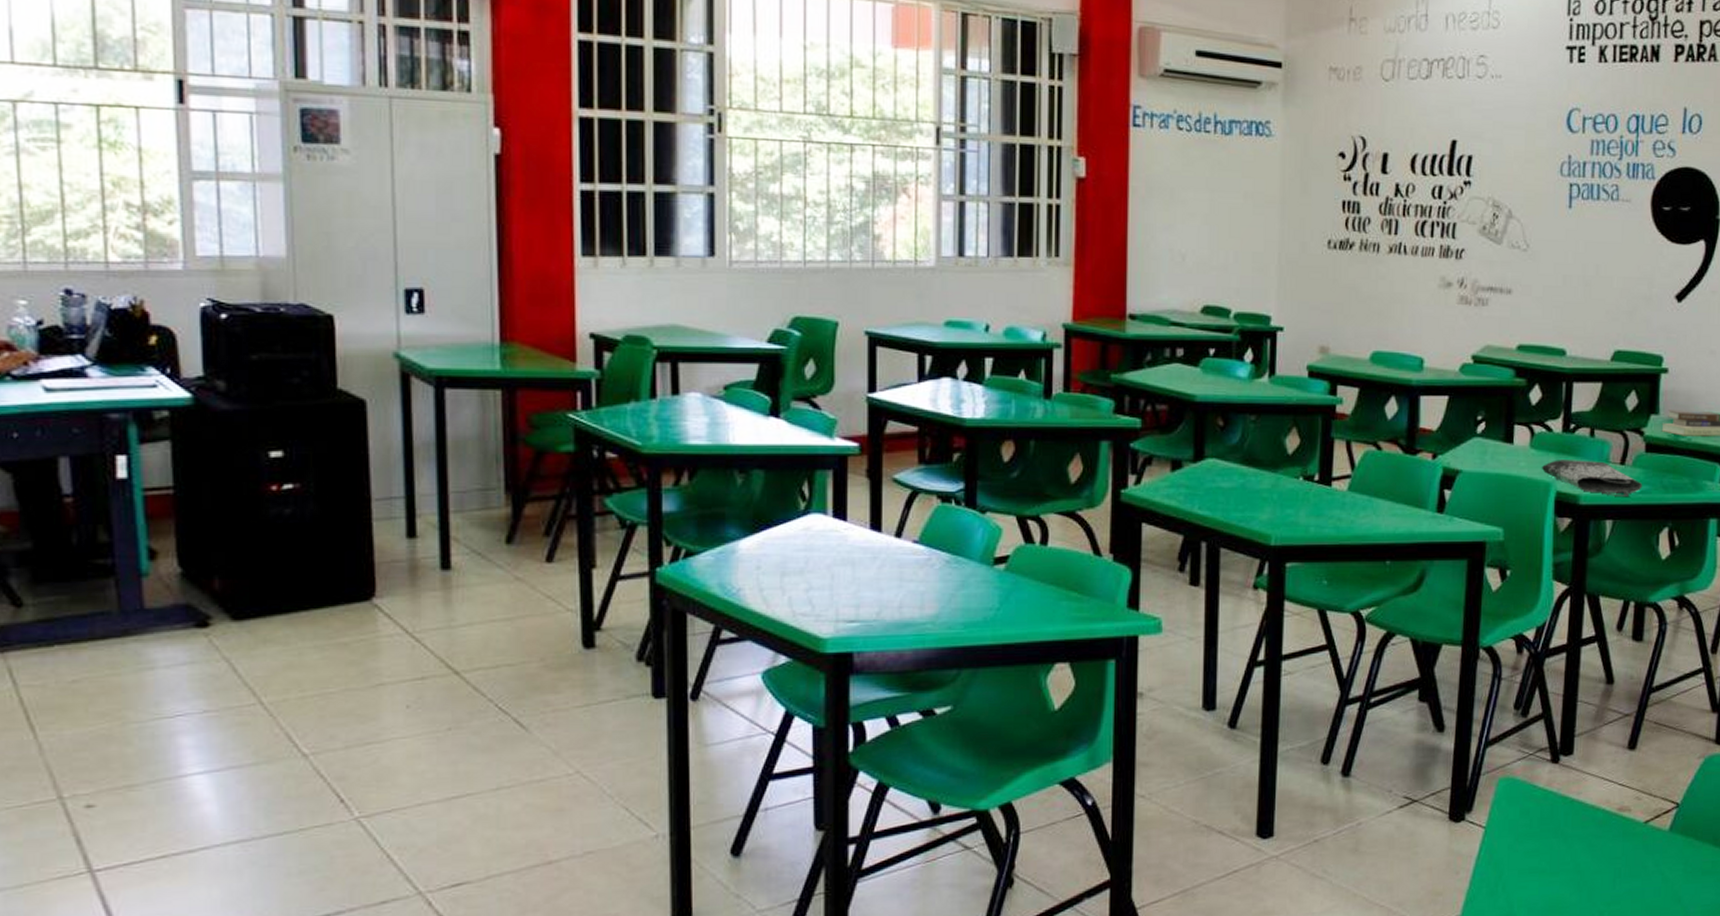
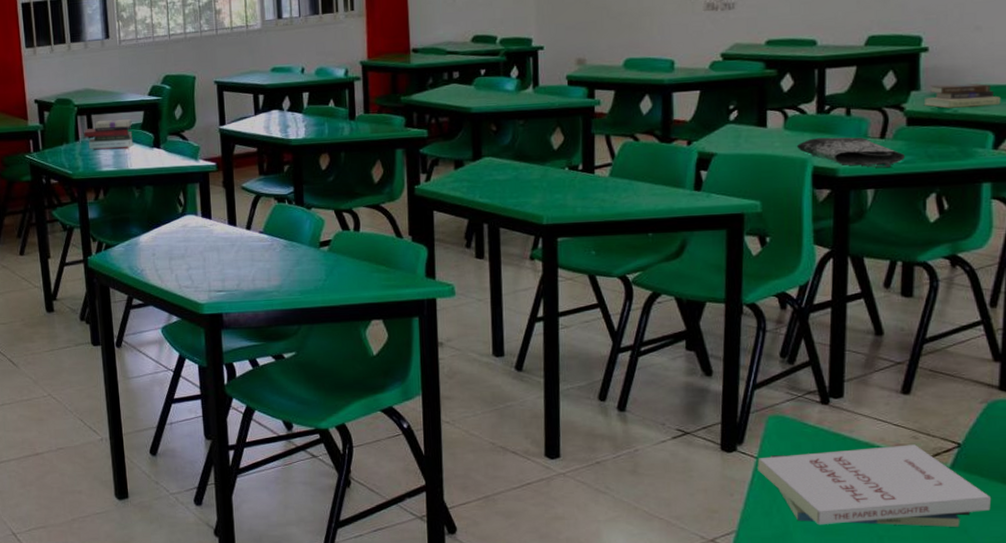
books: none [665,371,741,416] -> present [84,119,135,150]
books: none [1485,806,1704,903] -> present [757,444,992,527]

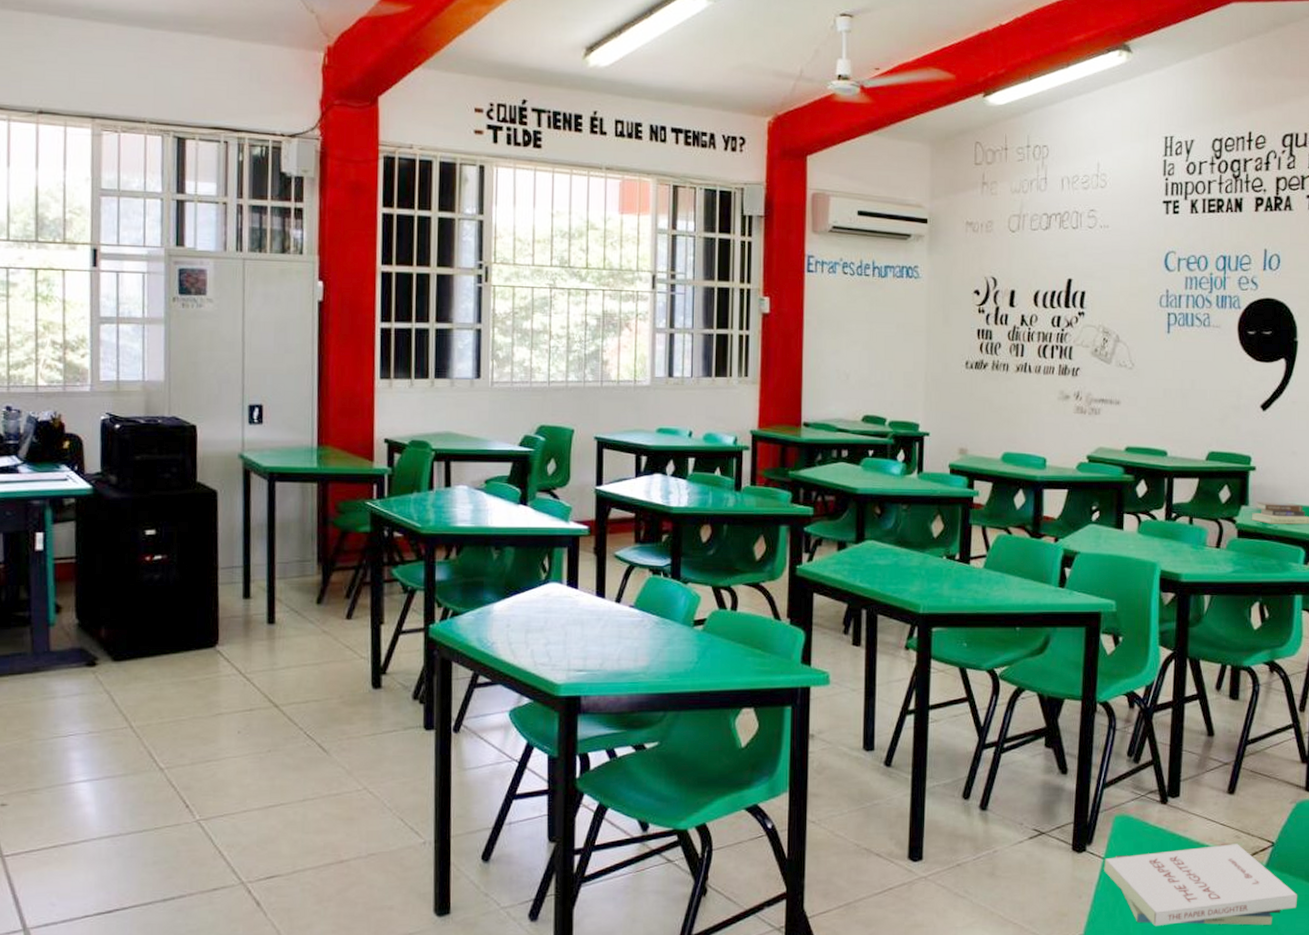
books: present [84,119,135,150] -> none [440,468,498,504]
tote bag: present [796,137,905,168] -> none [1147,543,1235,576]

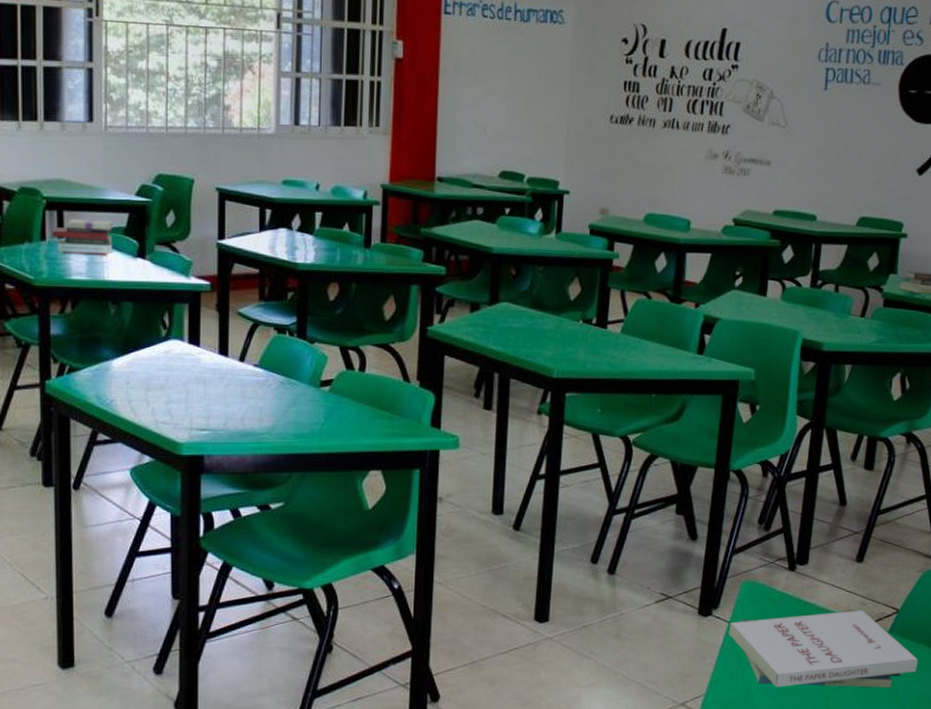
books: none [440,468,498,504] -> present [52,218,114,256]

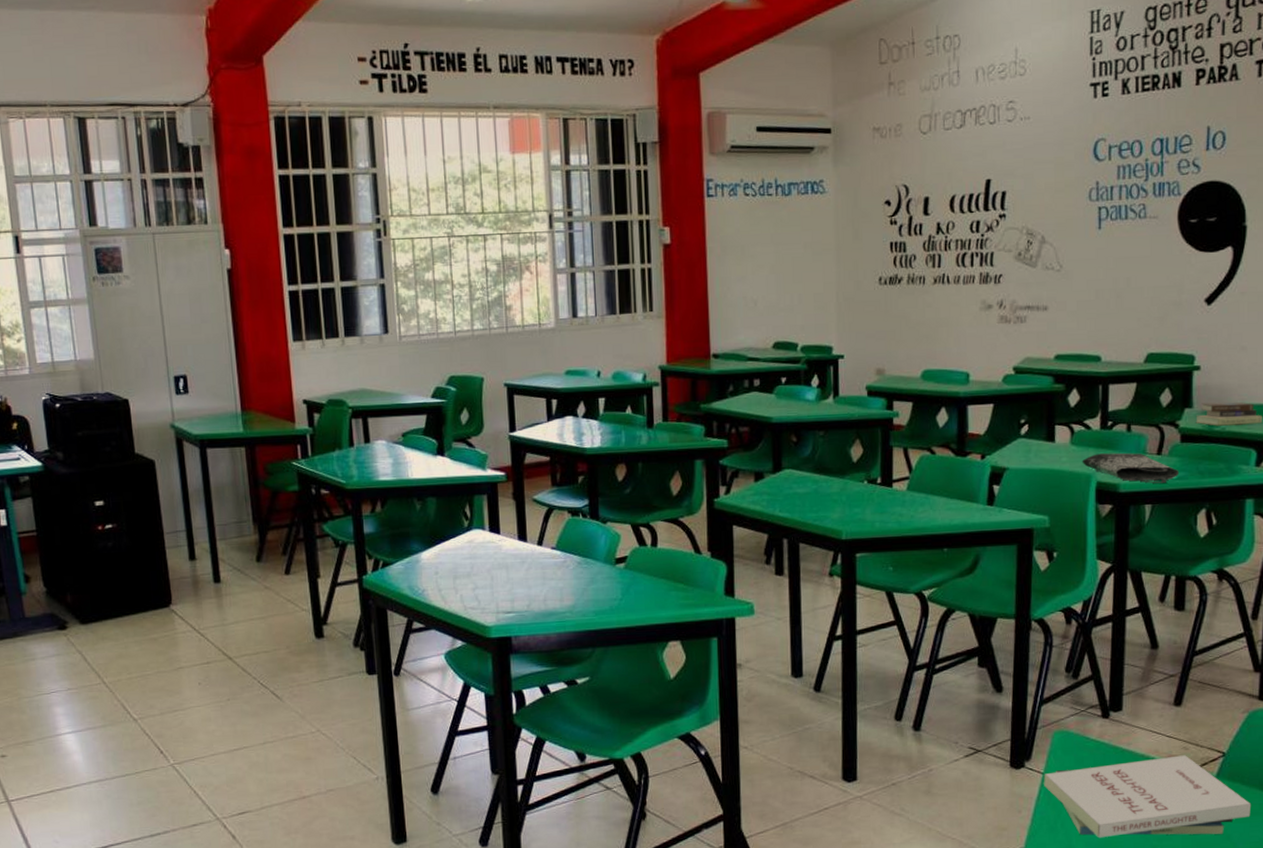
books: present [52,218,114,256] -> none [359,423,416,458]
tote bag: none [790,311,879,346] -> present [1081,452,1179,484]

